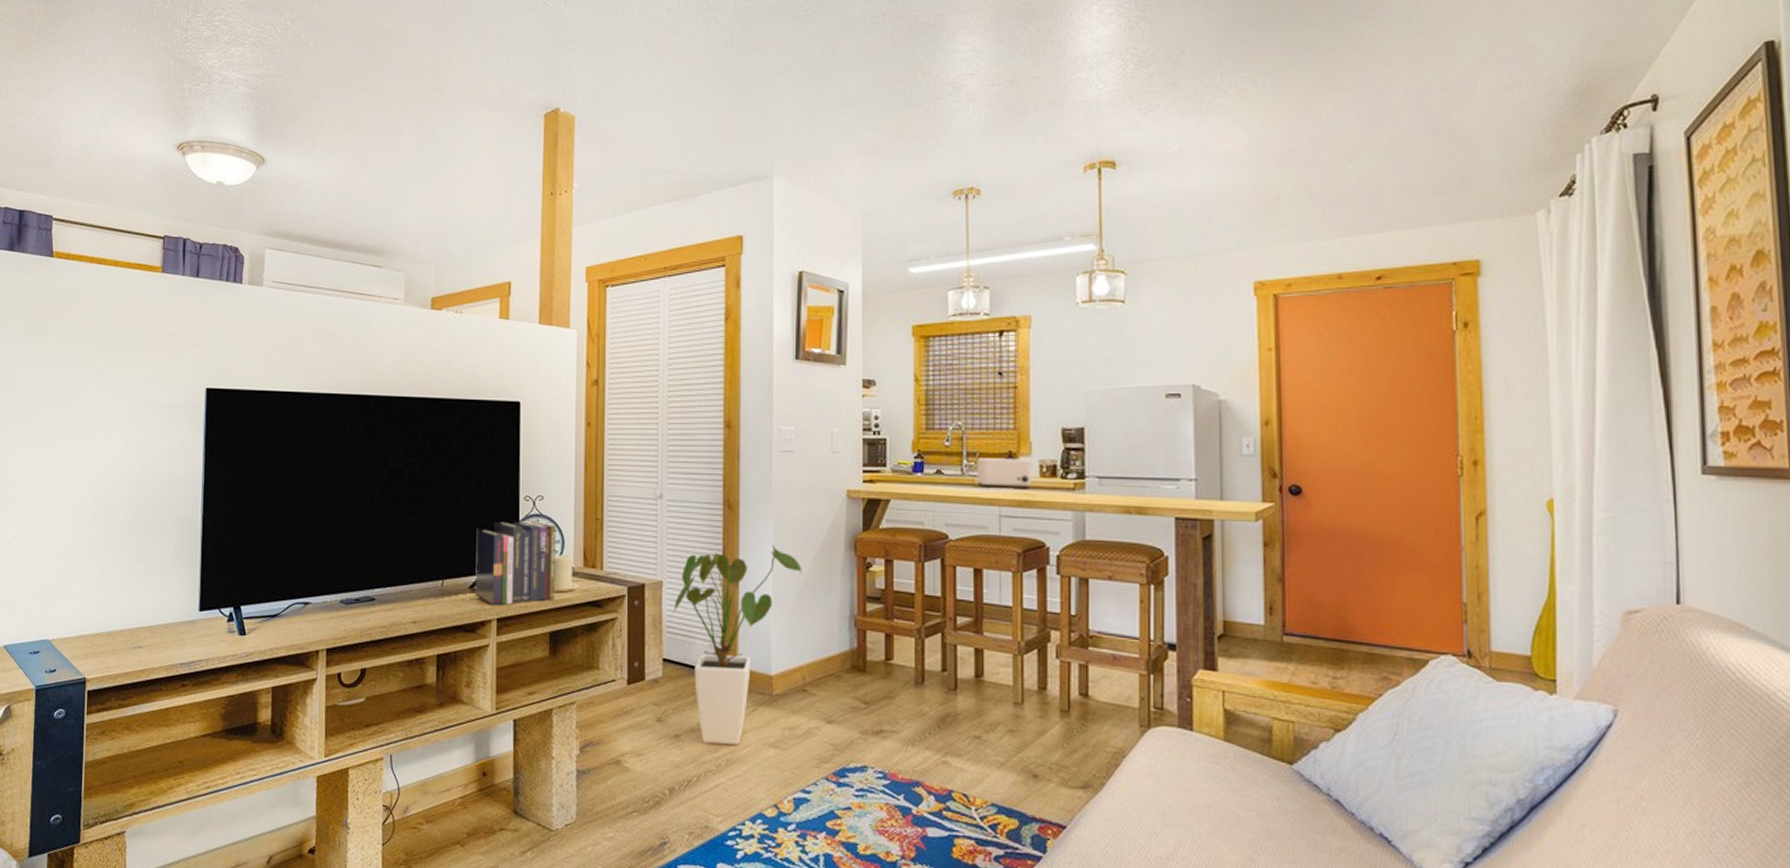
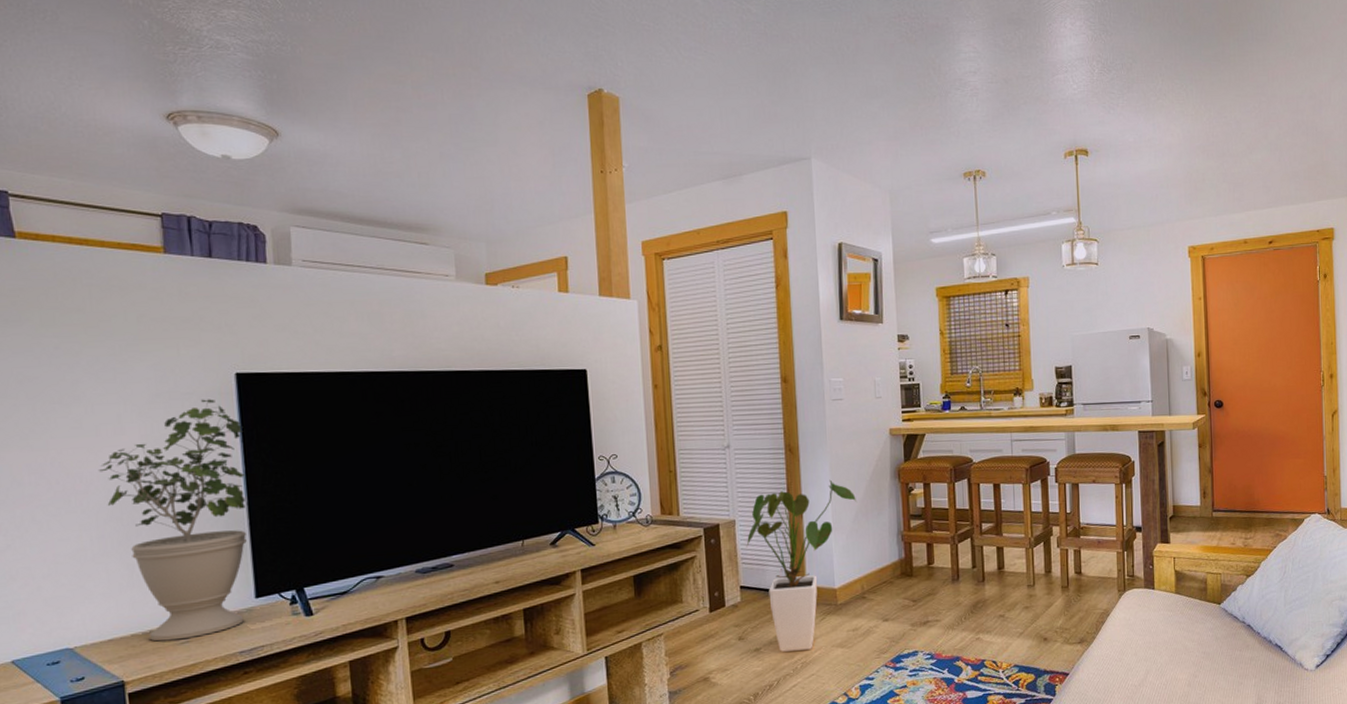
potted plant: none [88,412,207,644] -> present [98,399,247,642]
books: present [475,520,556,606] -> none [553,477,636,559]
candle: present [553,554,580,593] -> none [632,505,659,540]
toaster: present [976,458,1033,490] -> none [992,393,1035,419]

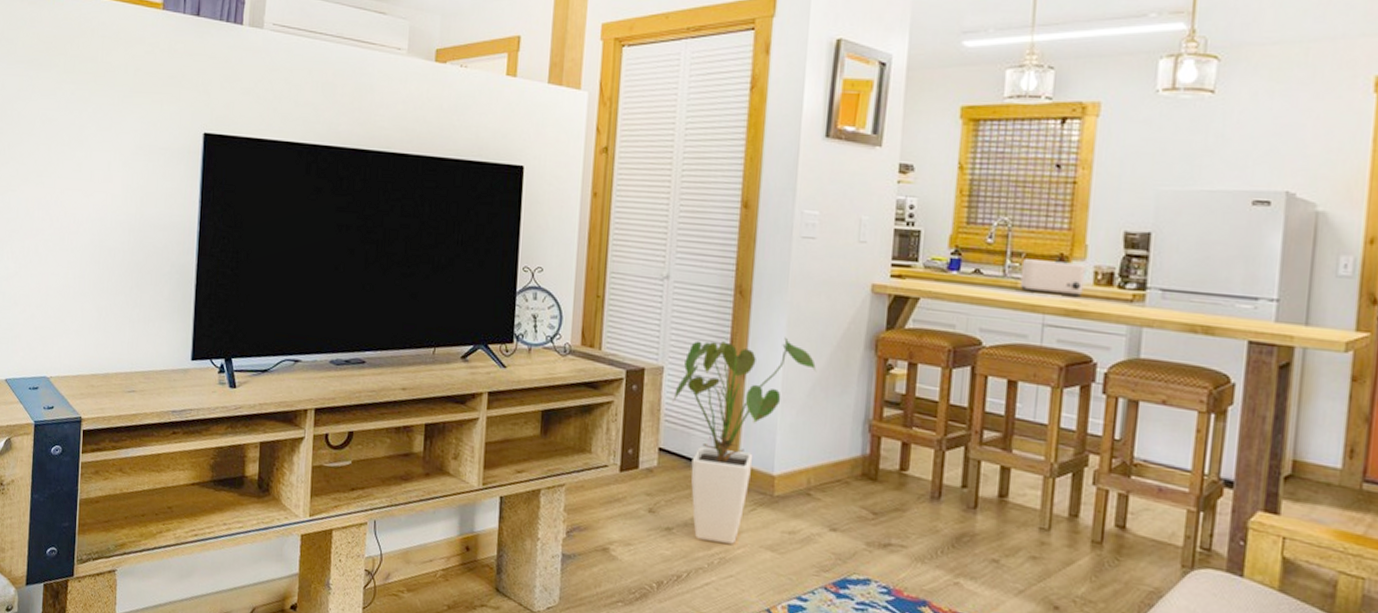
potted plant: present [98,399,247,642] -> none [87,155,203,388]
toaster: none [992,393,1035,419] -> present [1019,259,1087,298]

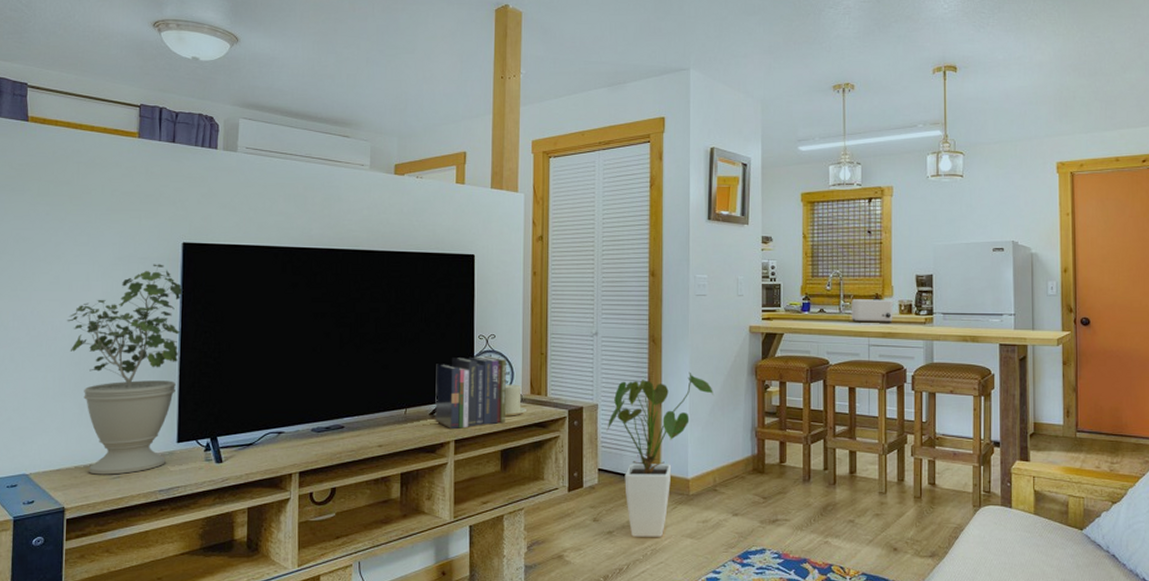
potted plant: none [87,155,203,388] -> present [66,264,184,475]
books: none [467,291,554,379] -> present [435,355,506,430]
candle: none [548,330,577,371] -> present [504,384,528,416]

